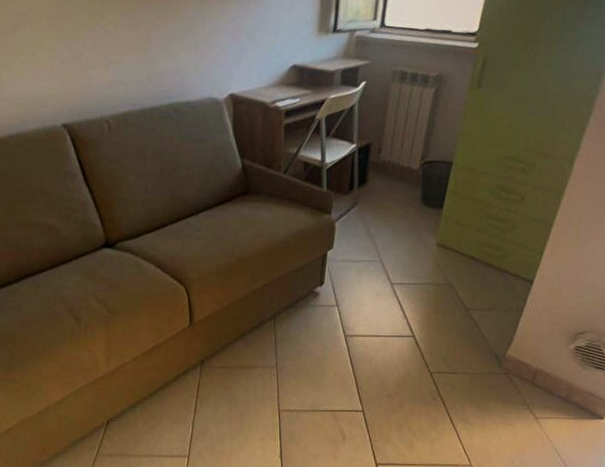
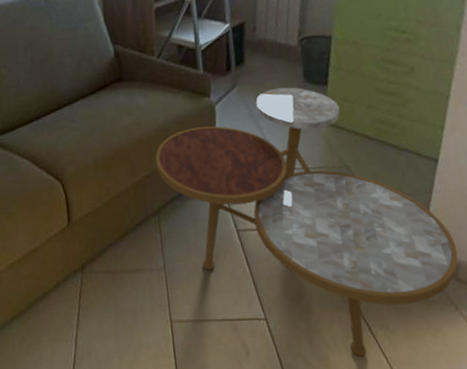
side table: none [275,209,537,444] -> present [155,87,459,357]

